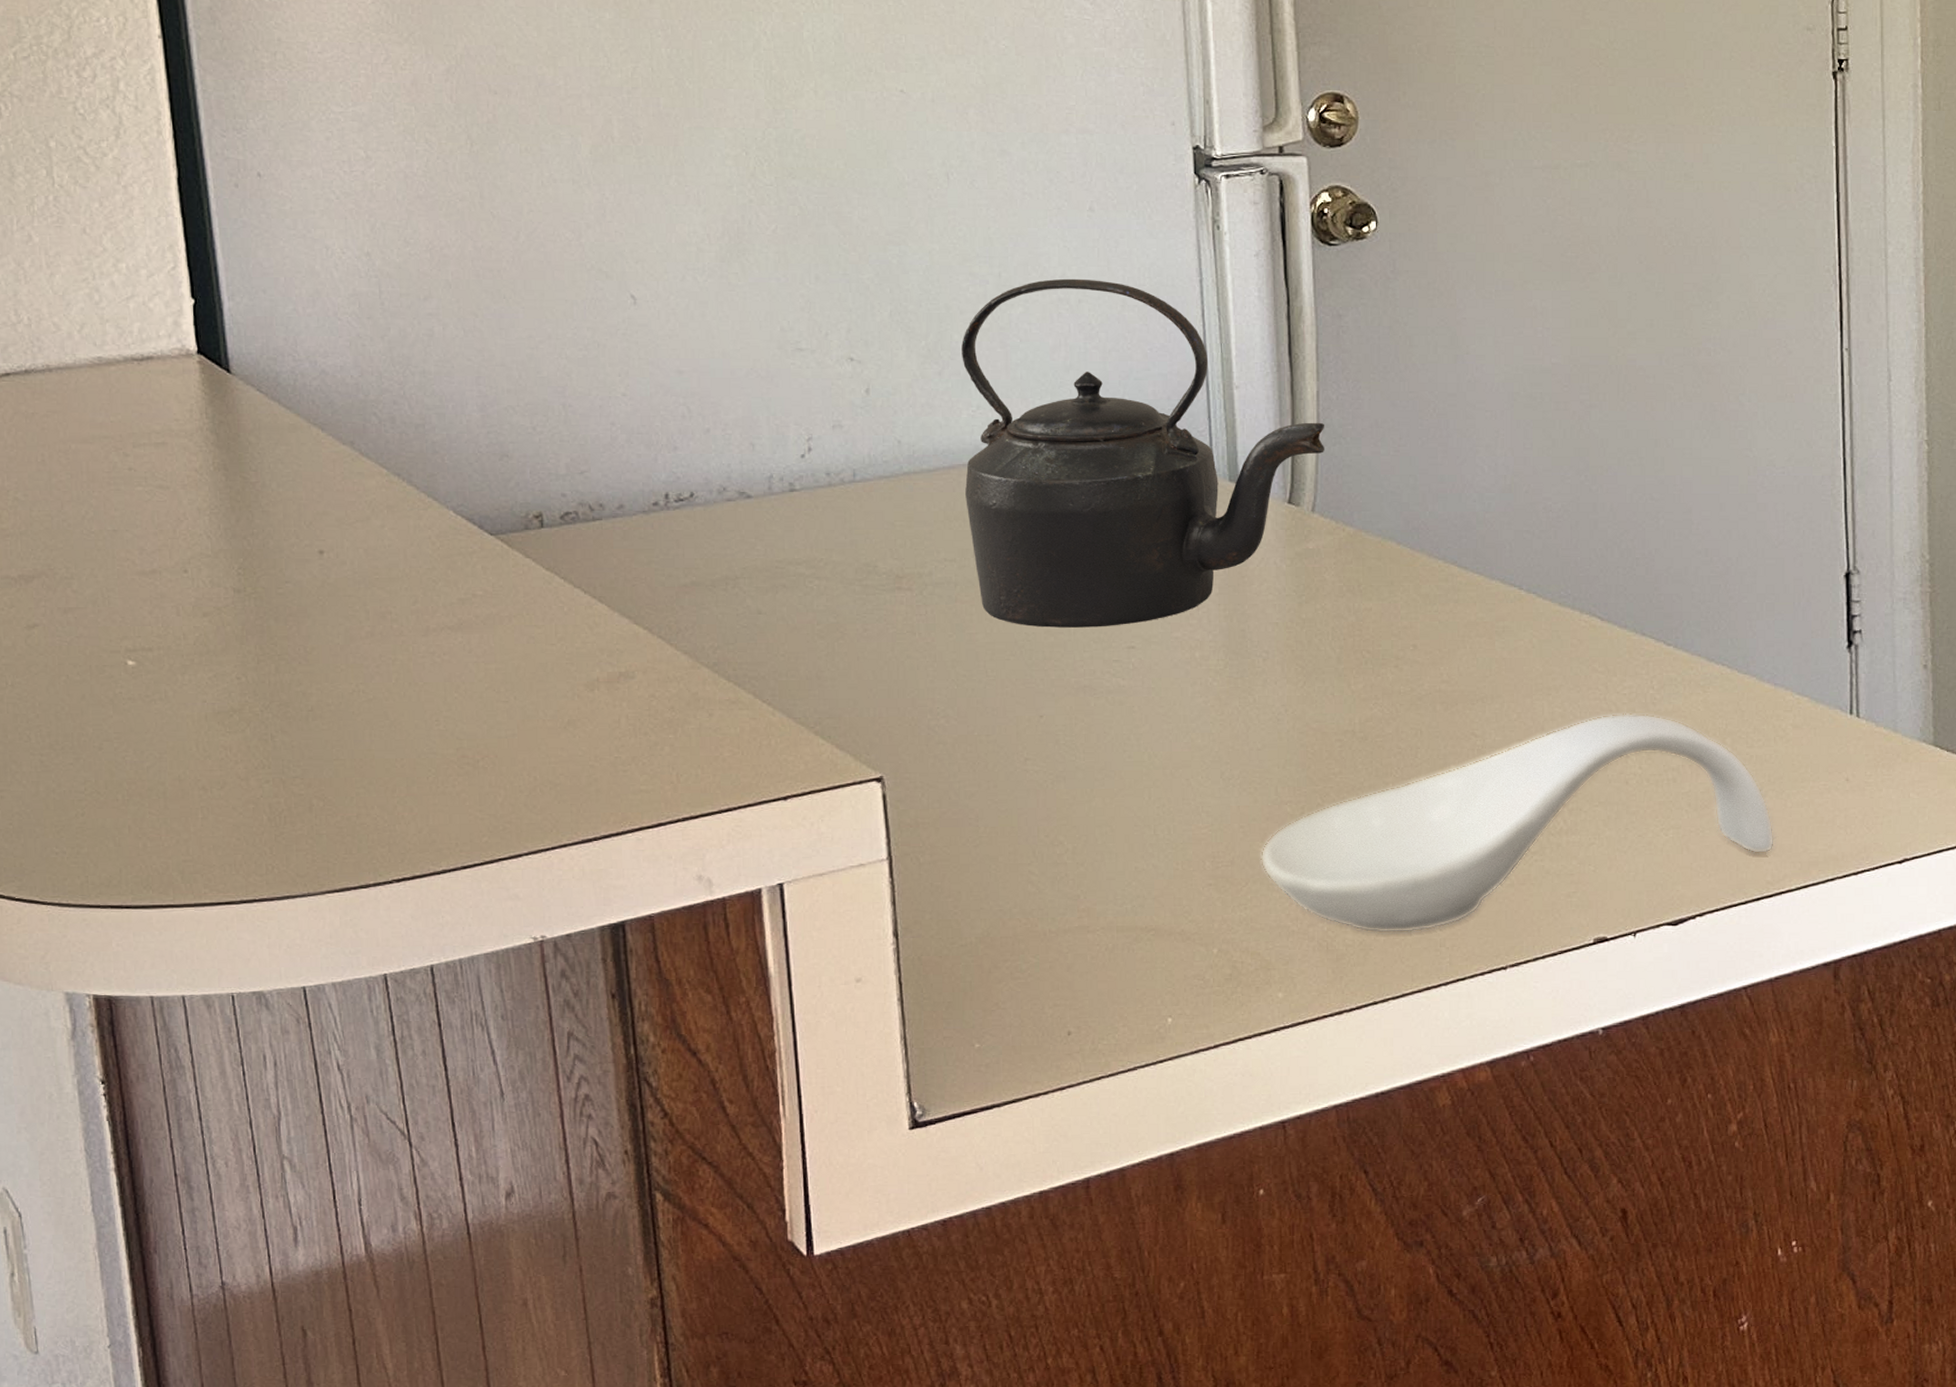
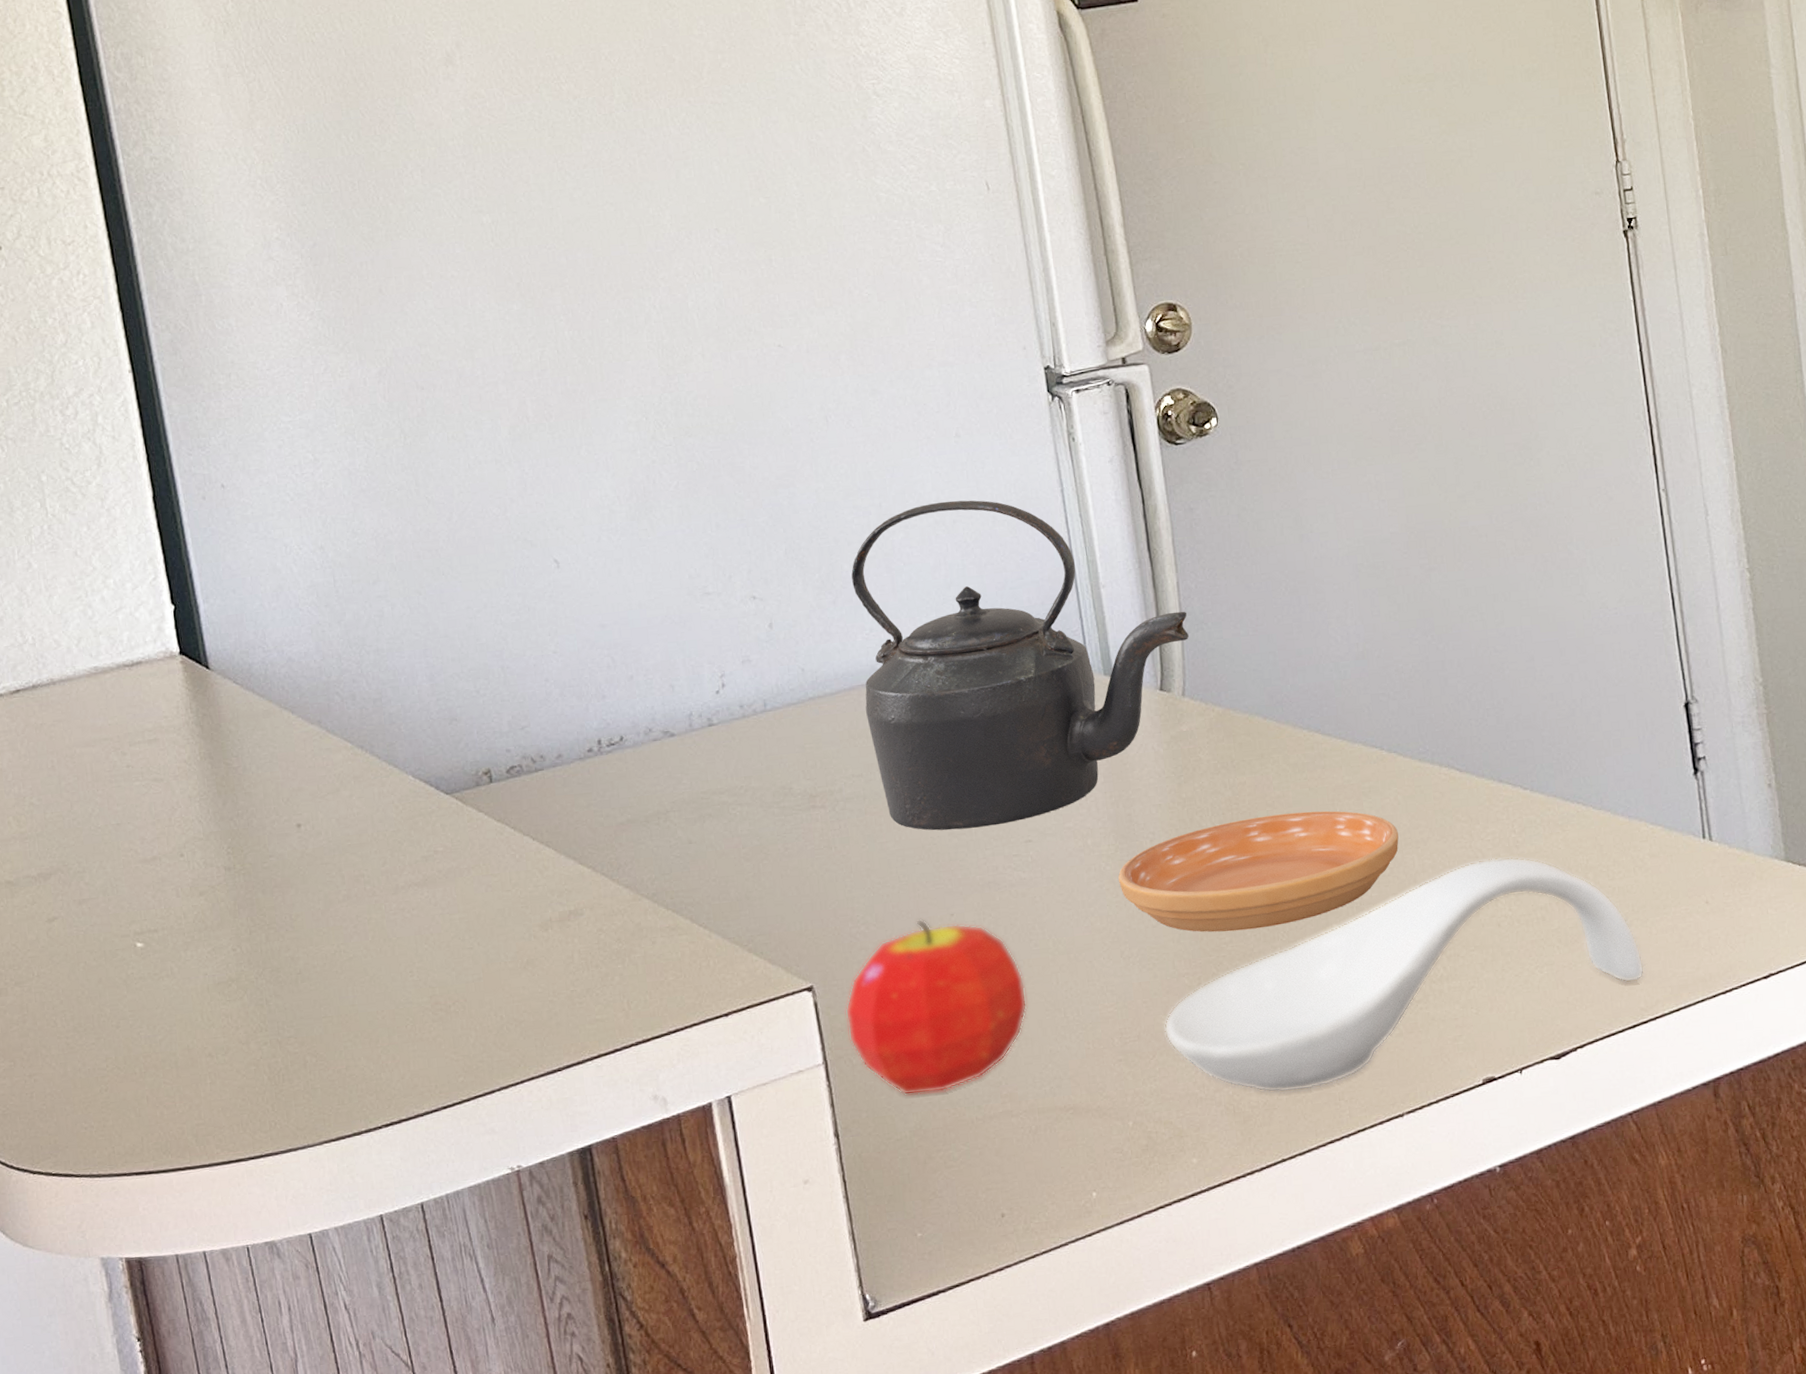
fruit: none [916,717,1115,900] -> present [845,918,1028,1096]
saucer: none [1225,646,1529,762] -> present [1118,810,1399,932]

